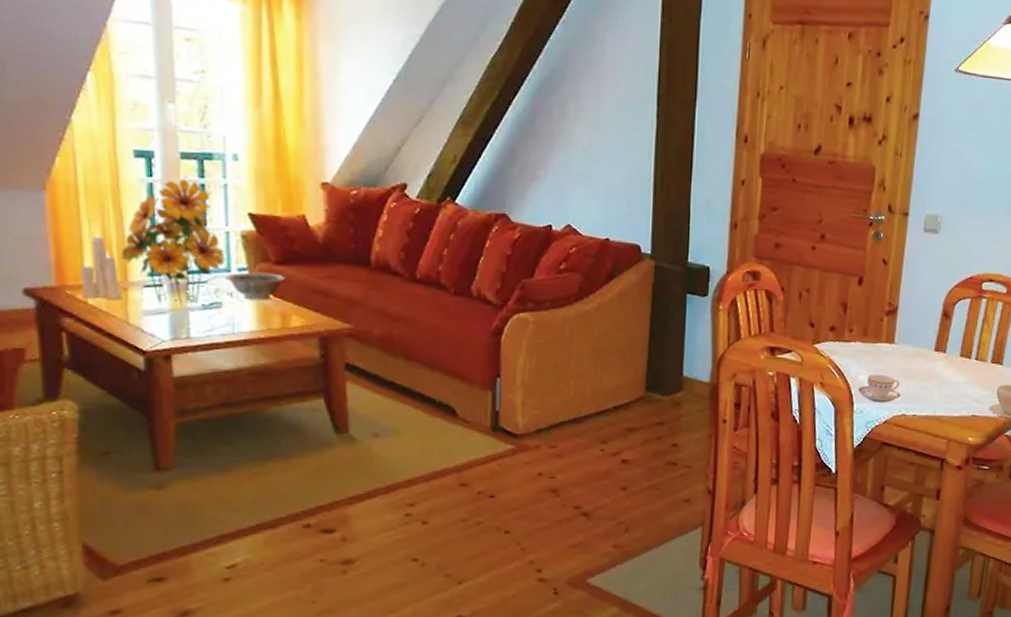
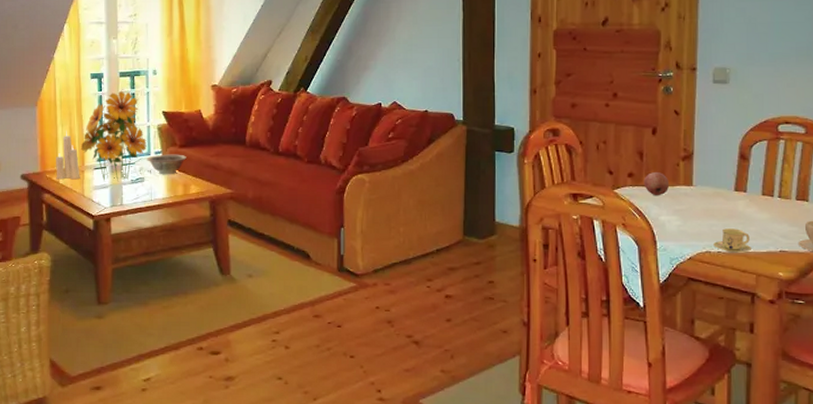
fruit: none [845,326,872,354] -> present [643,171,670,196]
teacup: present [858,374,901,403] -> none [660,214,704,241]
cup and saucer: none [909,390,946,417] -> present [713,228,753,253]

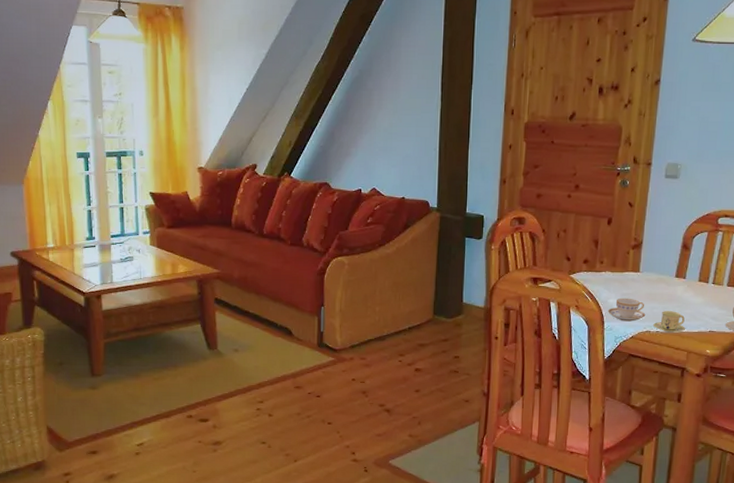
candle: present [56,131,80,180] -> none [45,210,70,258]
flower bouquet: present [80,90,147,181] -> none [69,170,135,259]
decorative bowl: present [147,154,188,175] -> none [135,234,175,255]
fruit: present [643,171,670,196] -> none [597,258,620,281]
teacup: none [660,214,704,241] -> present [608,298,646,322]

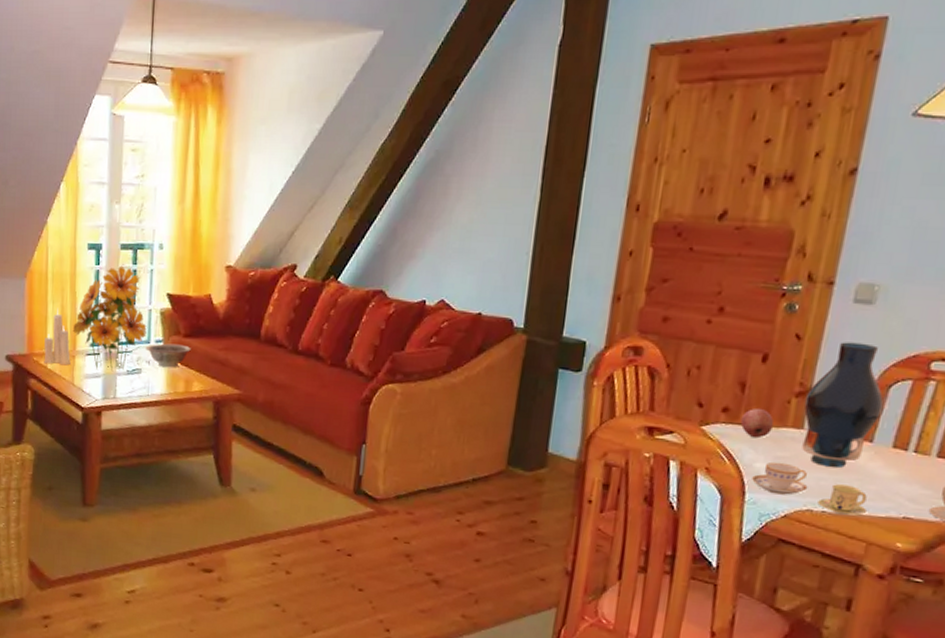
candle: none [45,210,70,258] -> present [44,309,71,366]
flower bouquet: none [69,170,135,259] -> present [72,265,147,370]
decorative bowl: none [135,234,175,255] -> present [145,343,192,368]
fruit: none [597,258,620,281] -> present [740,408,774,439]
vase: none [638,207,691,299] -> present [802,342,885,468]

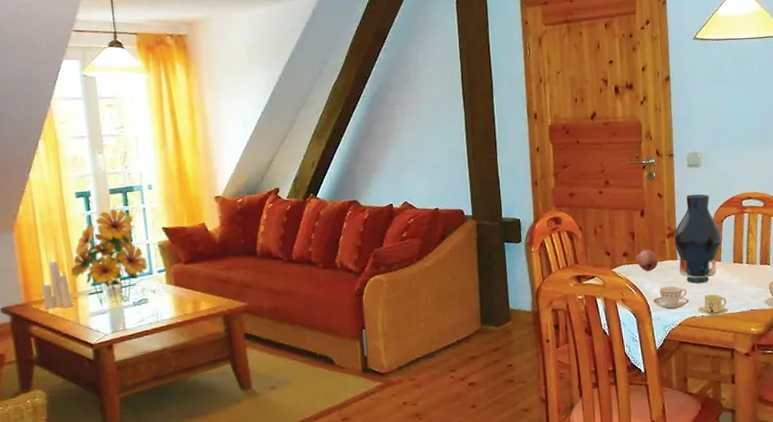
decorative bowl: present [145,343,192,368] -> none [149,271,195,294]

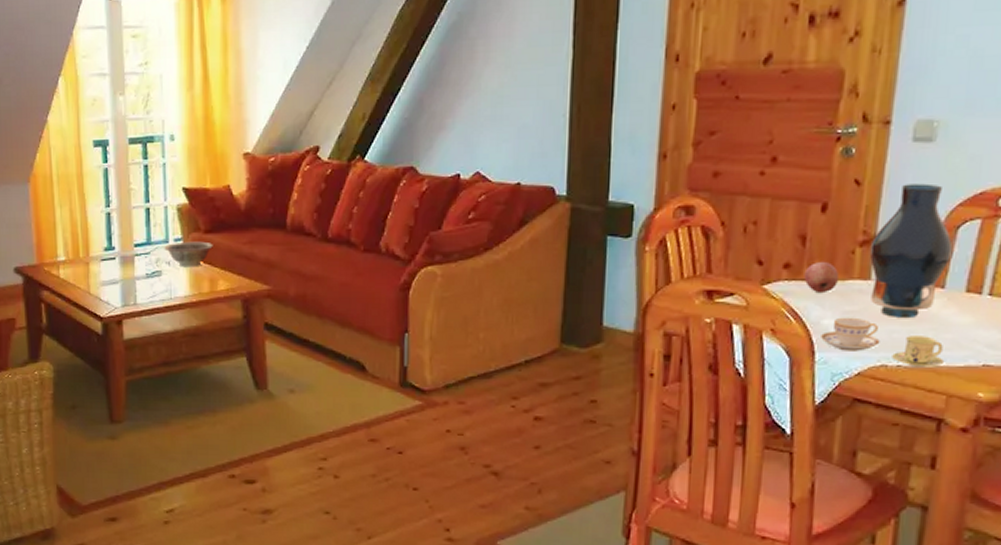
candle: present [42,256,73,310] -> none [55,214,85,274]
flower bouquet: present [70,208,148,306] -> none [84,161,164,275]
decorative bowl: none [149,271,195,294] -> present [164,241,214,268]

